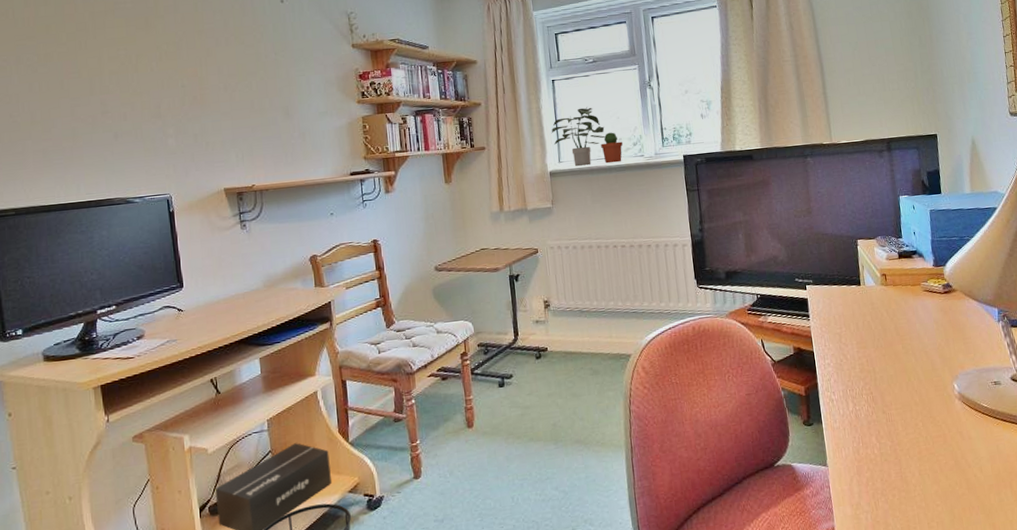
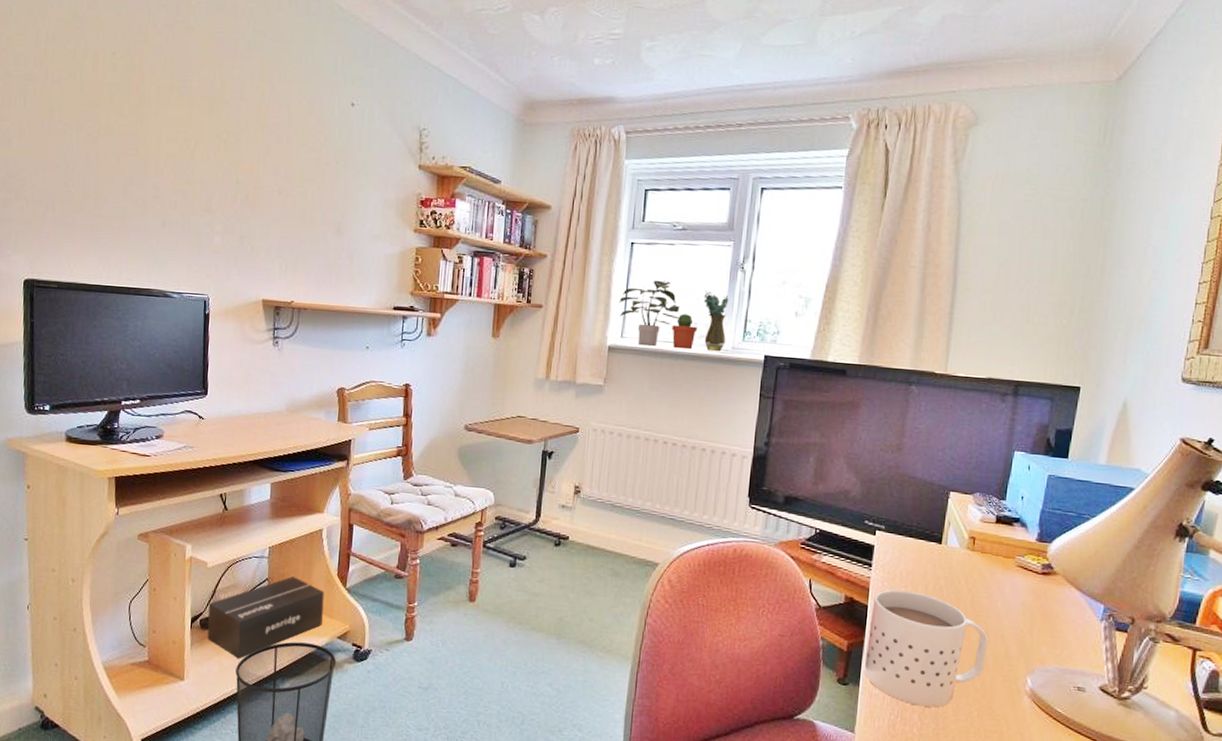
vase: none [622,109,649,161] -> present [703,290,729,352]
mug: none [817,331,919,430] -> present [864,589,988,708]

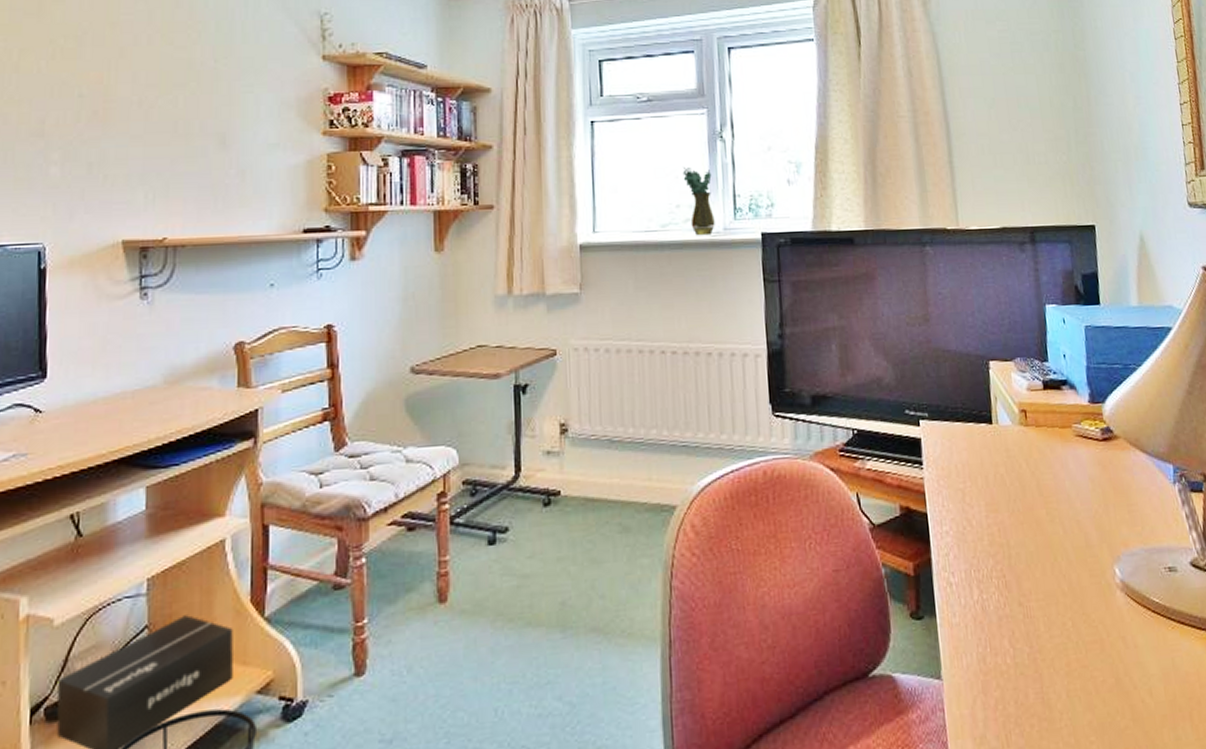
potted plant: present [618,280,680,347] -> none [585,160,658,240]
succulent plant: present [672,313,697,350] -> none [651,196,681,238]
mug: present [864,589,988,708] -> none [932,486,1068,629]

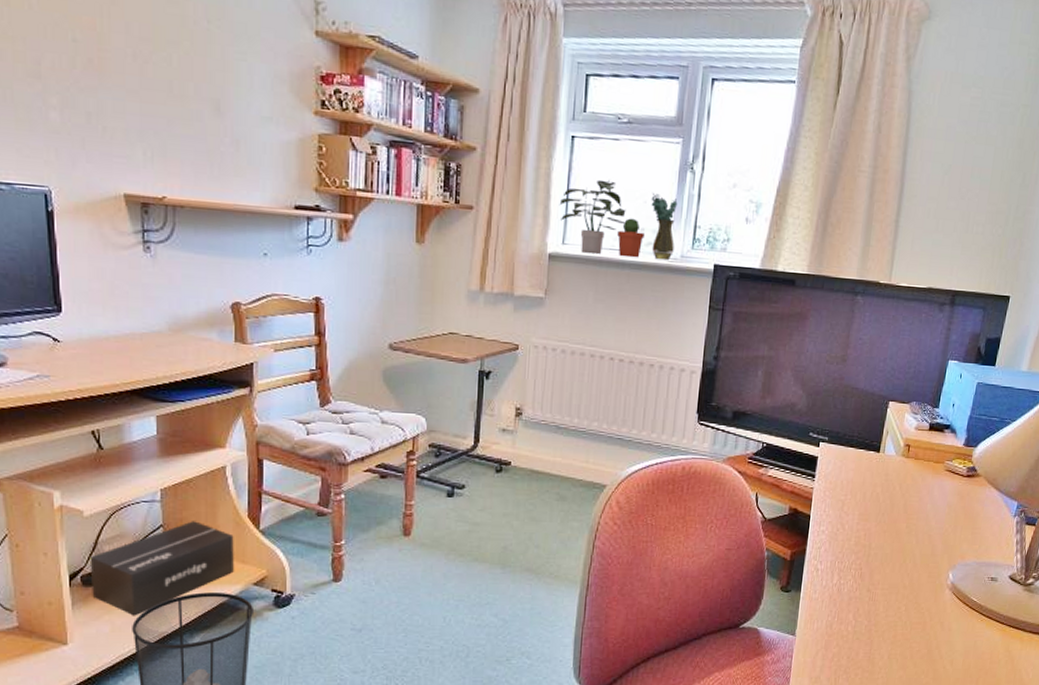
potted plant: none [585,160,658,240] -> present [559,179,626,255]
succulent plant: none [651,196,681,238] -> present [617,218,644,258]

